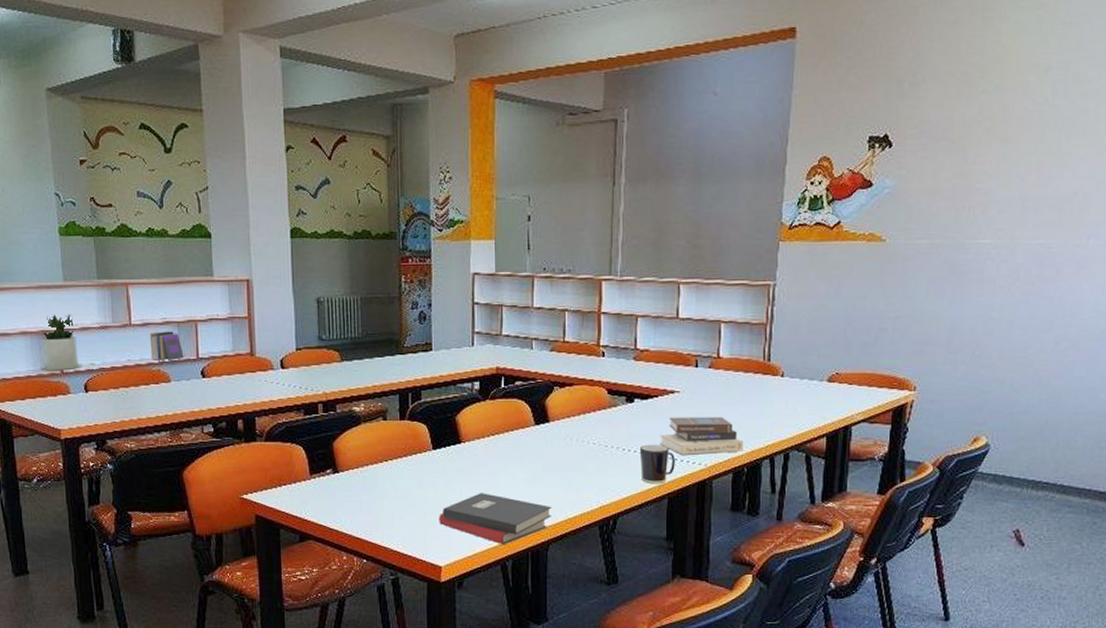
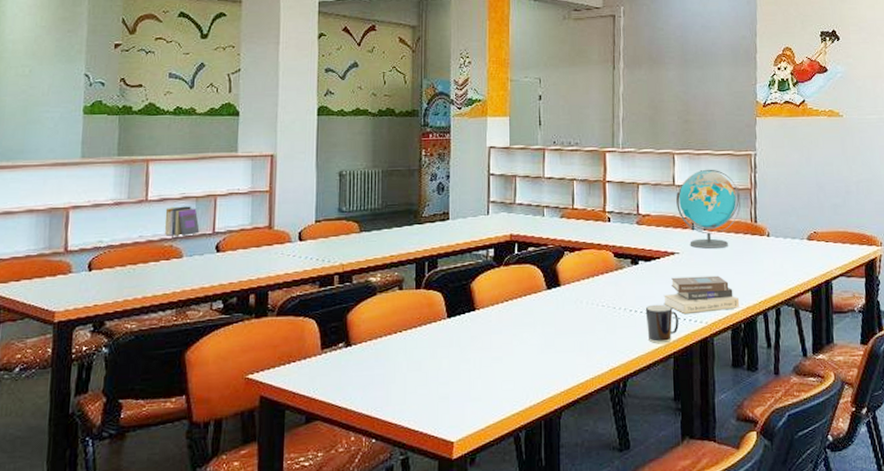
planter: present [39,314,83,371] -> none [42,191,90,250]
hardback book: present [439,493,552,545] -> none [452,360,565,415]
globe: none [679,300,754,388] -> present [676,169,741,249]

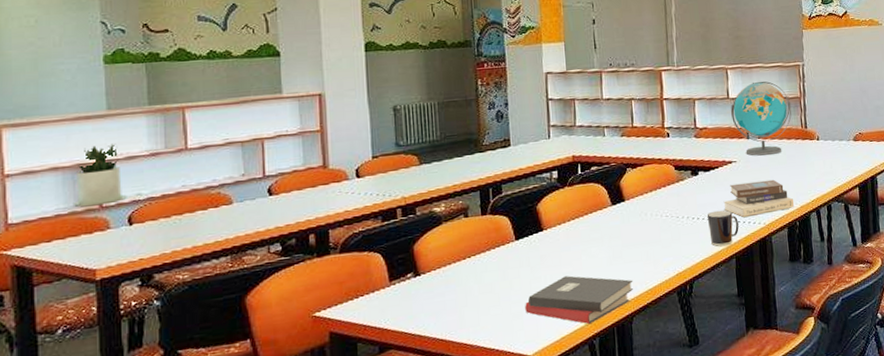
planter: none [42,191,90,250] -> present [72,143,127,208]
books: present [165,206,200,236] -> none [210,151,249,183]
hardback book: none [452,360,565,415] -> present [525,275,634,325]

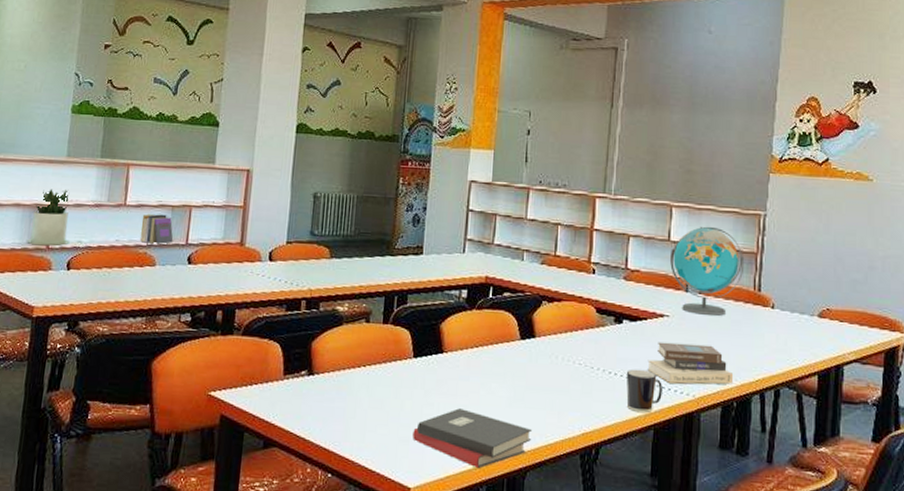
books: none [210,151,249,183] -> present [140,214,173,244]

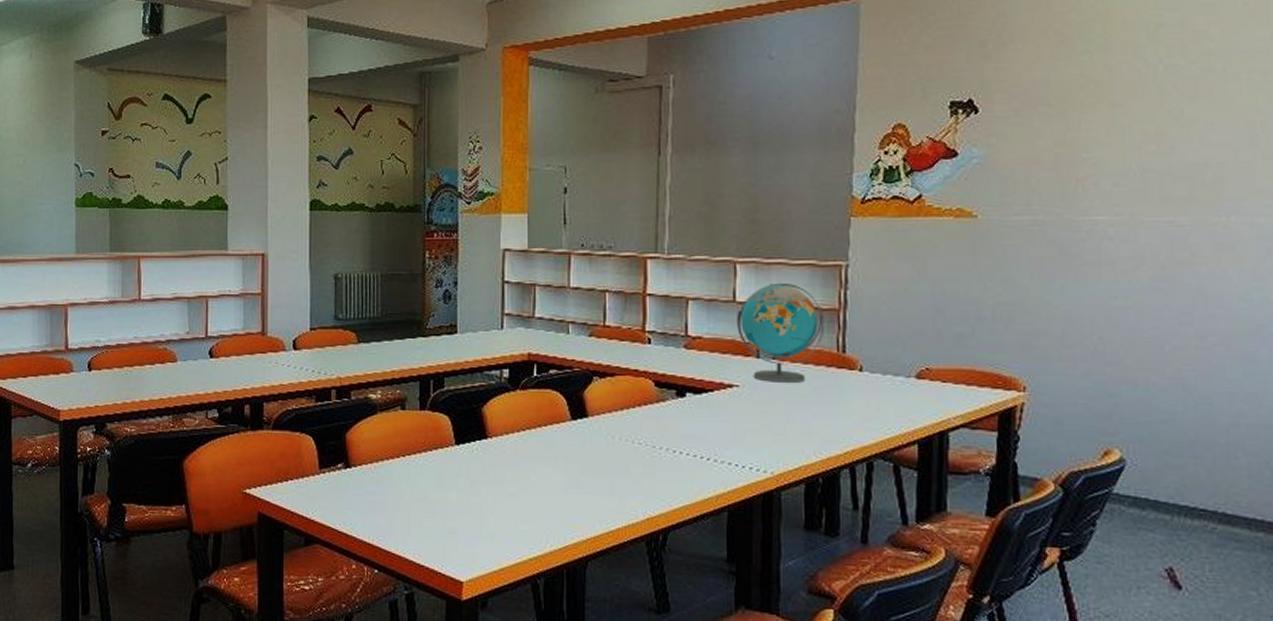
planter: present [26,189,70,247] -> none [44,288,88,348]
books: present [140,214,173,244] -> none [159,307,192,339]
hardback book: present [413,408,533,469] -> none [461,497,592,560]
mug: present [626,369,662,414] -> none [692,446,735,494]
books: present [647,342,734,385] -> none [717,415,818,462]

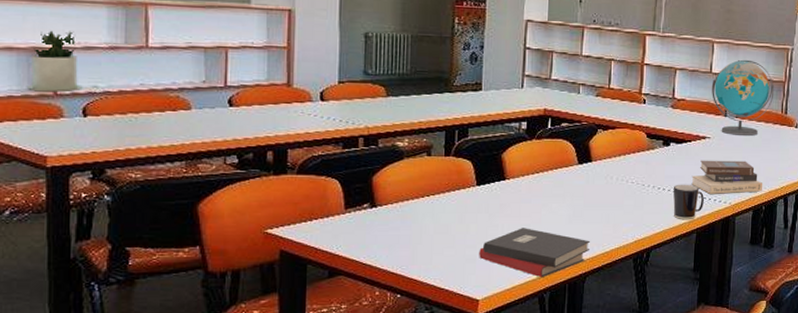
planter: none [44,288,88,348] -> present [26,30,83,93]
hardback book: none [461,497,592,560] -> present [479,228,591,278]
mug: none [692,446,735,494] -> present [673,184,704,220]
books: none [717,415,818,462] -> present [691,160,763,195]

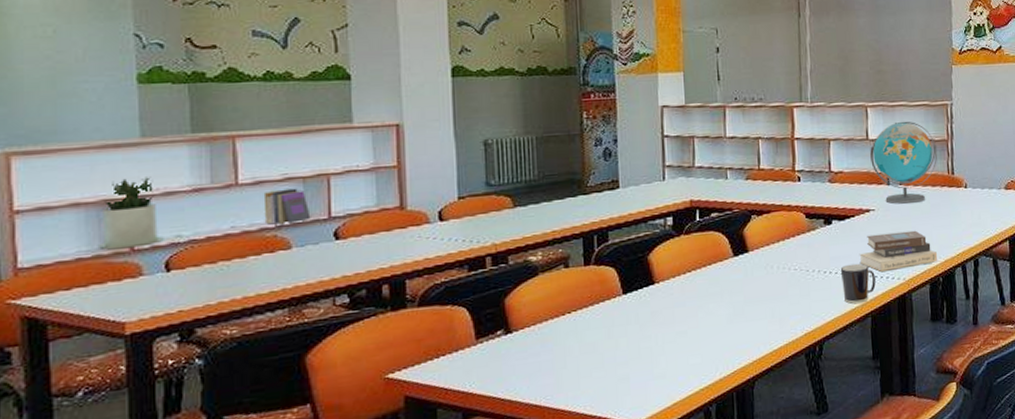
books: none [170,56,209,87] -> present [265,188,311,225]
hardback book: present [479,228,591,278] -> none [632,334,757,389]

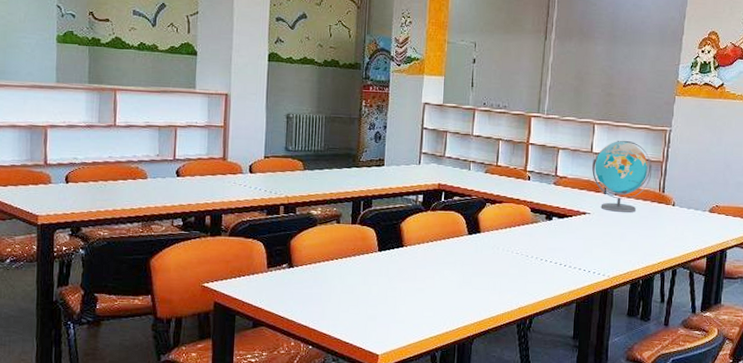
planter: present [97,177,164,251] -> none [24,111,66,163]
books: present [265,188,311,225] -> none [132,133,162,160]
mug: present [840,263,876,305] -> none [554,256,584,291]
books: present [859,230,938,273] -> none [572,234,641,268]

